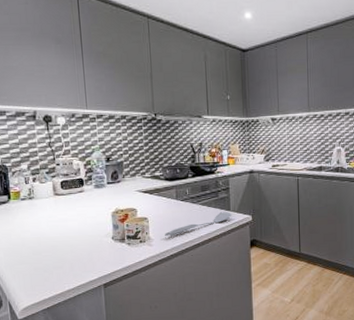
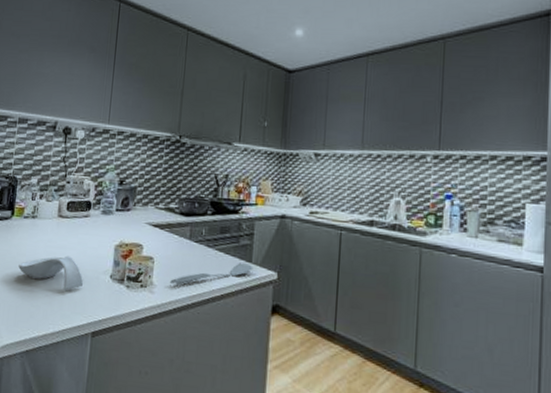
spoon rest: none [25,226,88,255] -> present [18,255,83,291]

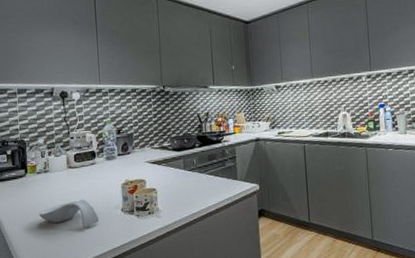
spatula: present [170,263,253,284] -> none [173,181,239,207]

